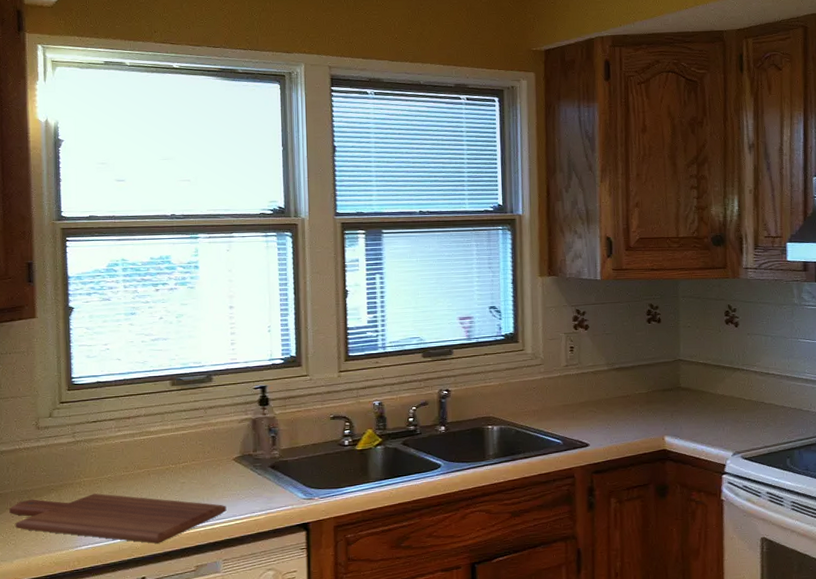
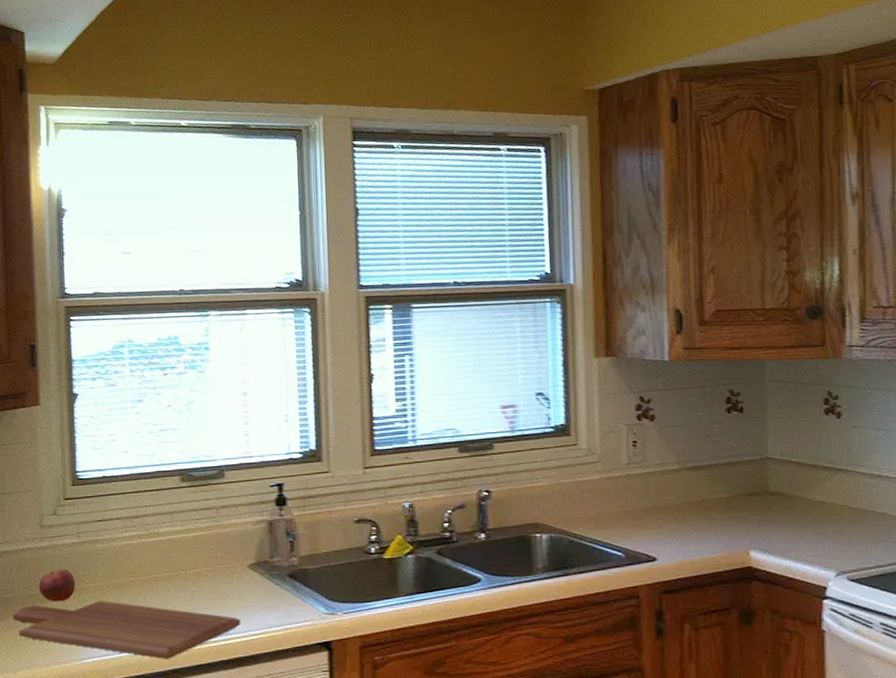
fruit: none [34,465,71,496] -> present [38,569,76,602]

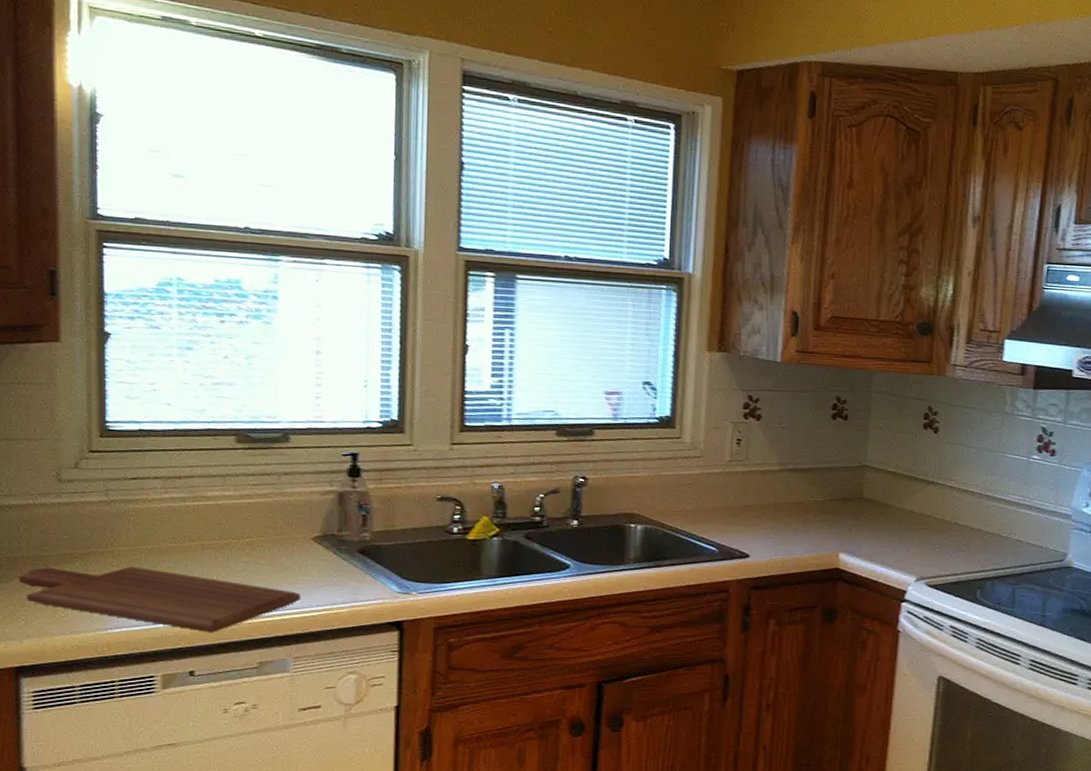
fruit: present [38,569,76,602] -> none [53,529,102,565]

